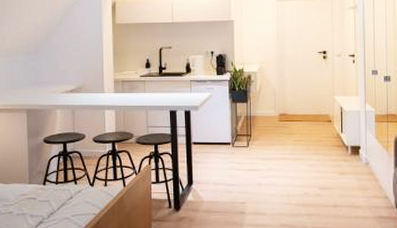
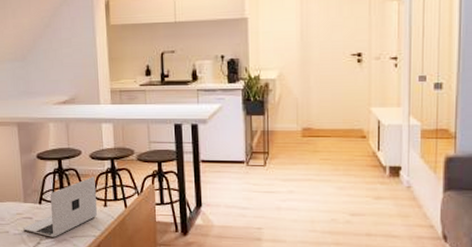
laptop: none [26,158,97,216] -> present [23,177,97,237]

